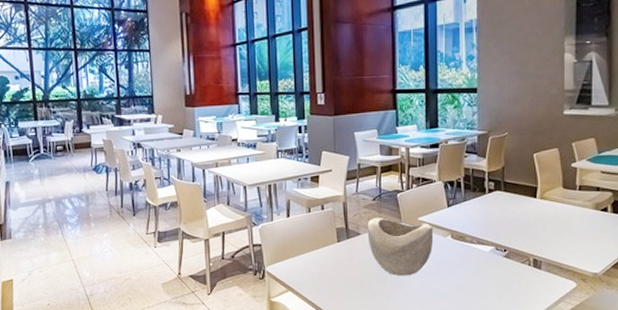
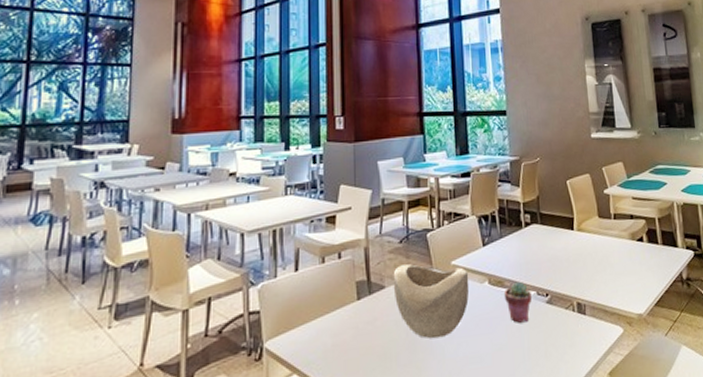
potted succulent: none [464,237,491,271] -> present [503,281,533,323]

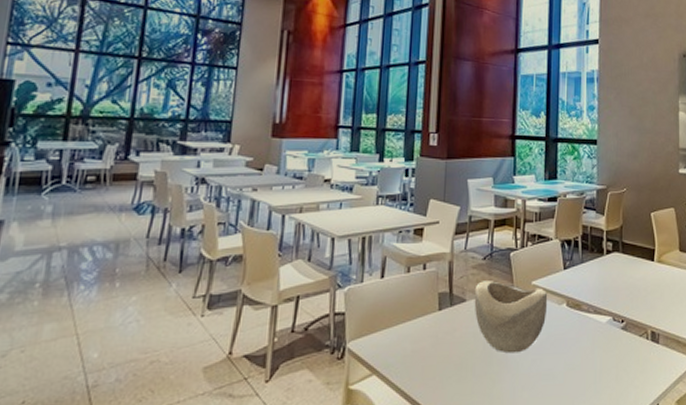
potted succulent: present [503,281,533,323] -> none [580,306,608,346]

